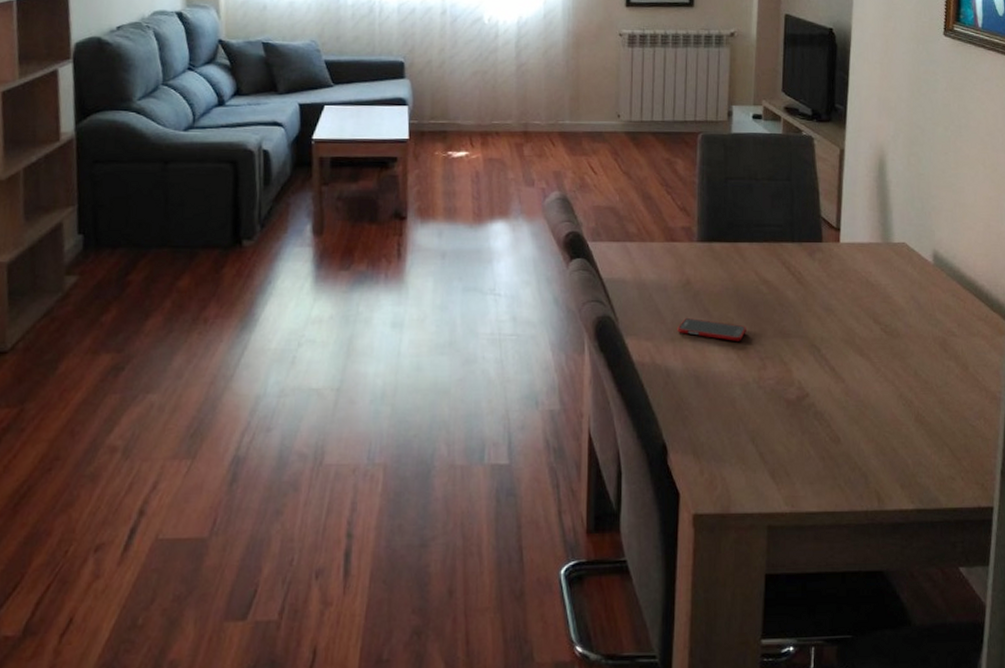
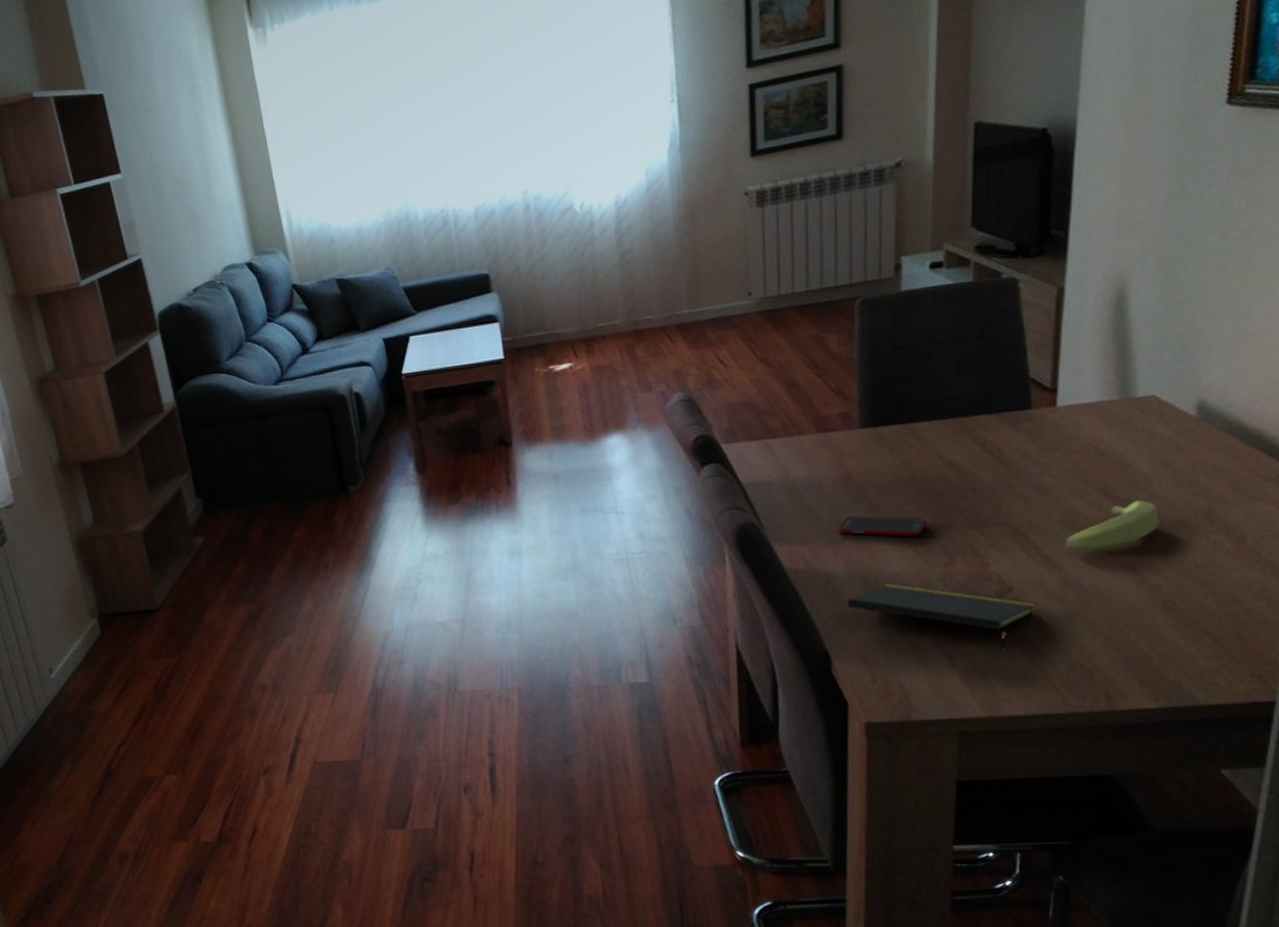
notepad: none [682,382,828,449] -> present [846,583,1038,649]
banana: none [846,326,911,367] -> present [1065,499,1160,551]

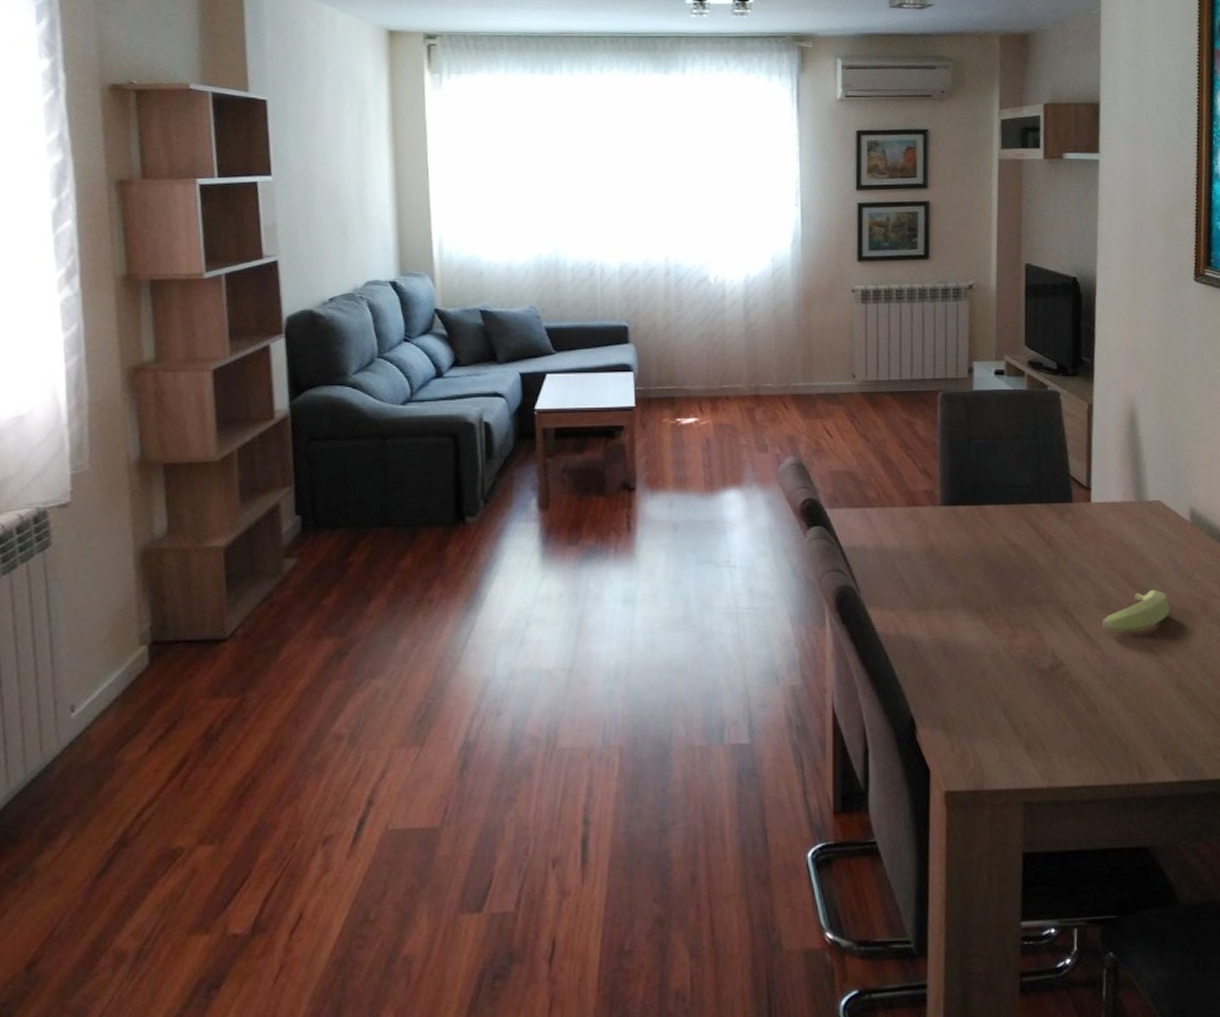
cell phone: present [837,515,927,537] -> none [922,586,995,609]
notepad: present [846,583,1038,649] -> none [929,652,1083,721]

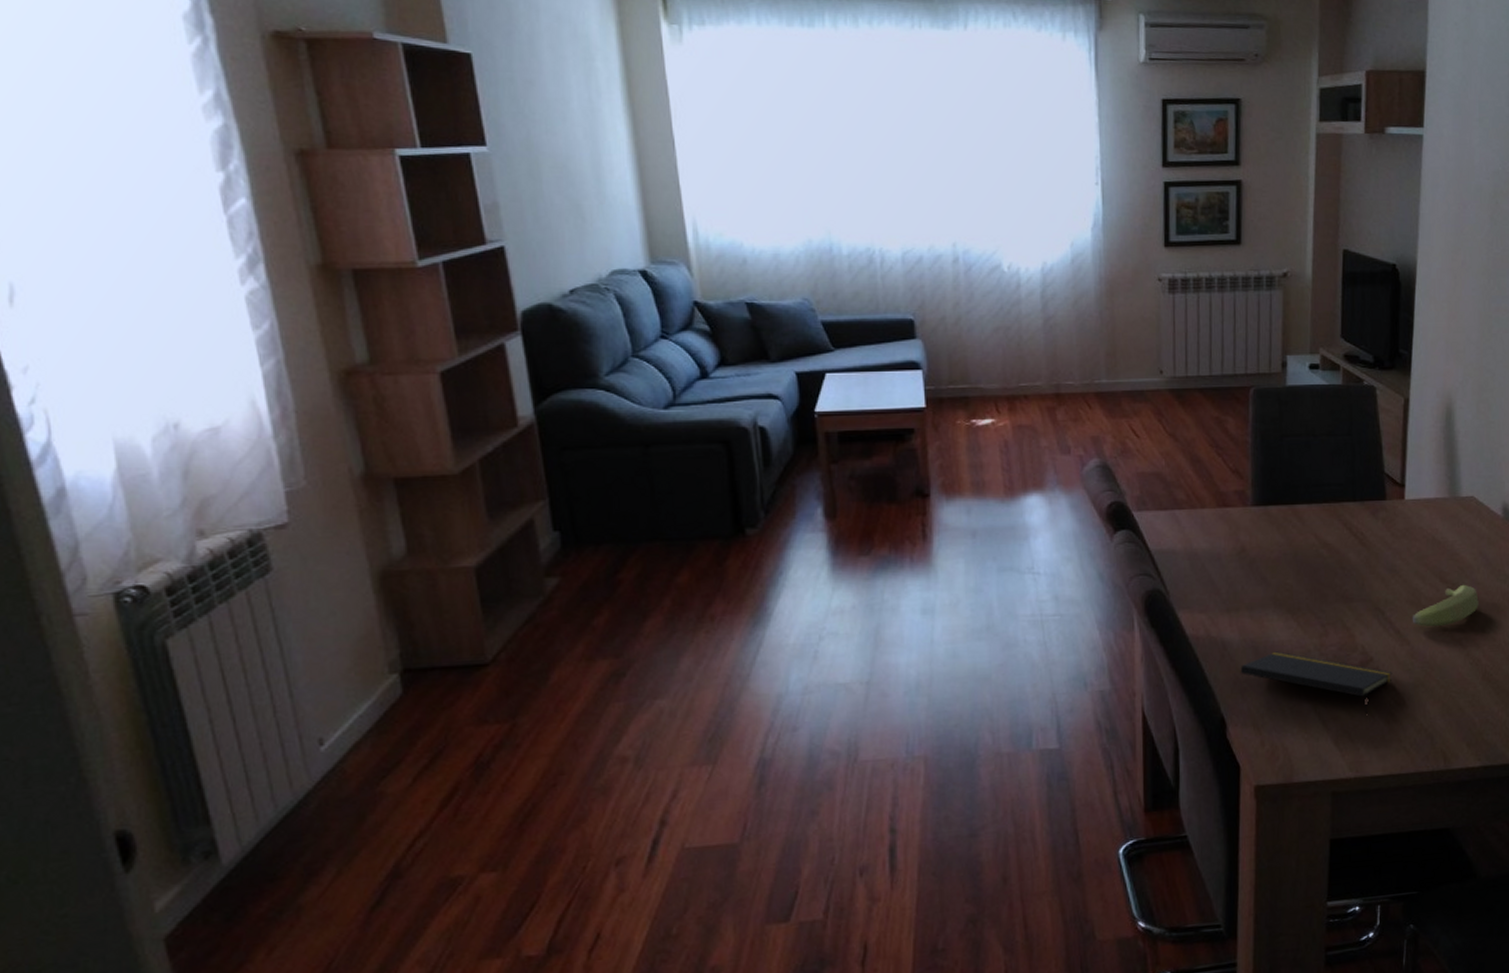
notepad: none [929,652,1083,721] -> present [1240,651,1392,714]

